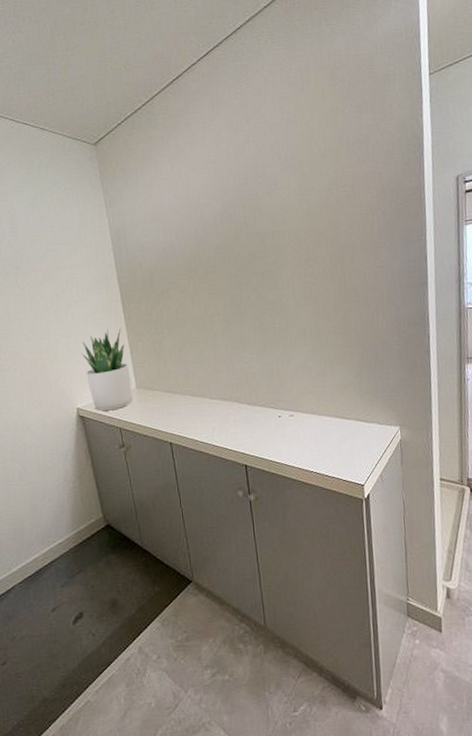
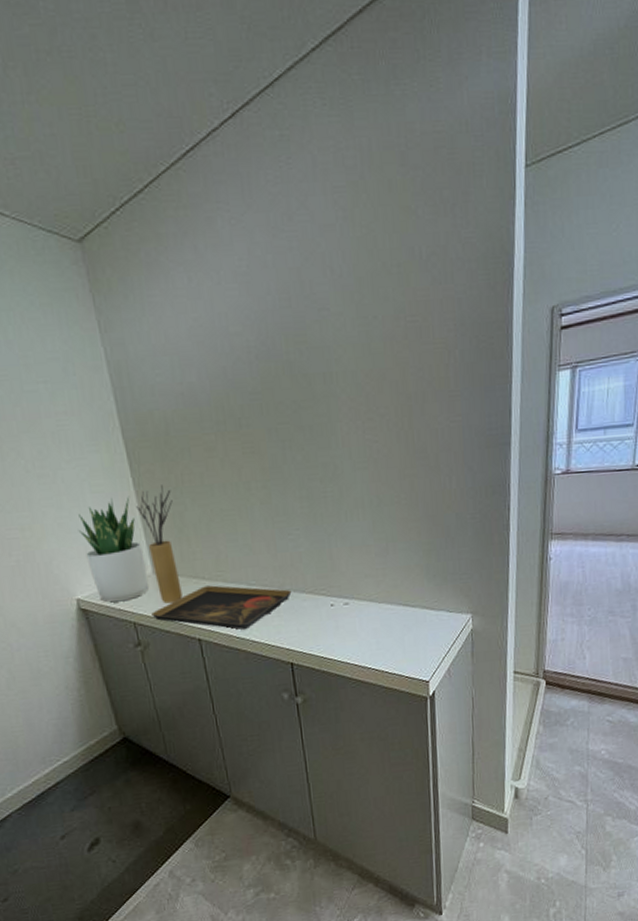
vase: none [126,319,159,413] -> present [136,485,183,604]
decorative tray: none [134,398,246,437] -> present [151,585,292,631]

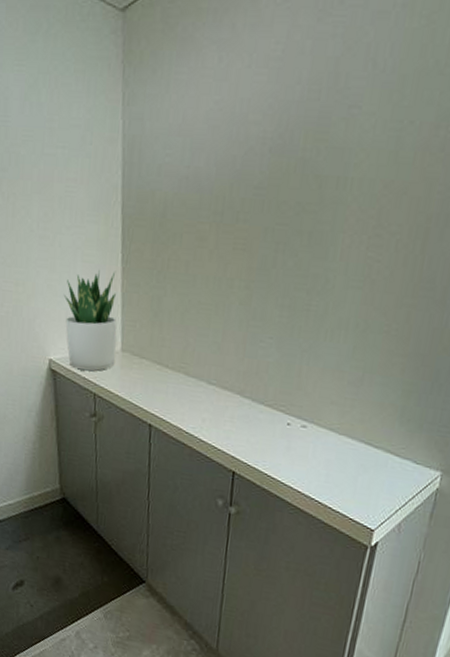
vase: present [136,485,183,604] -> none [119,266,156,384]
decorative tray: present [151,585,292,631] -> none [111,374,250,428]

